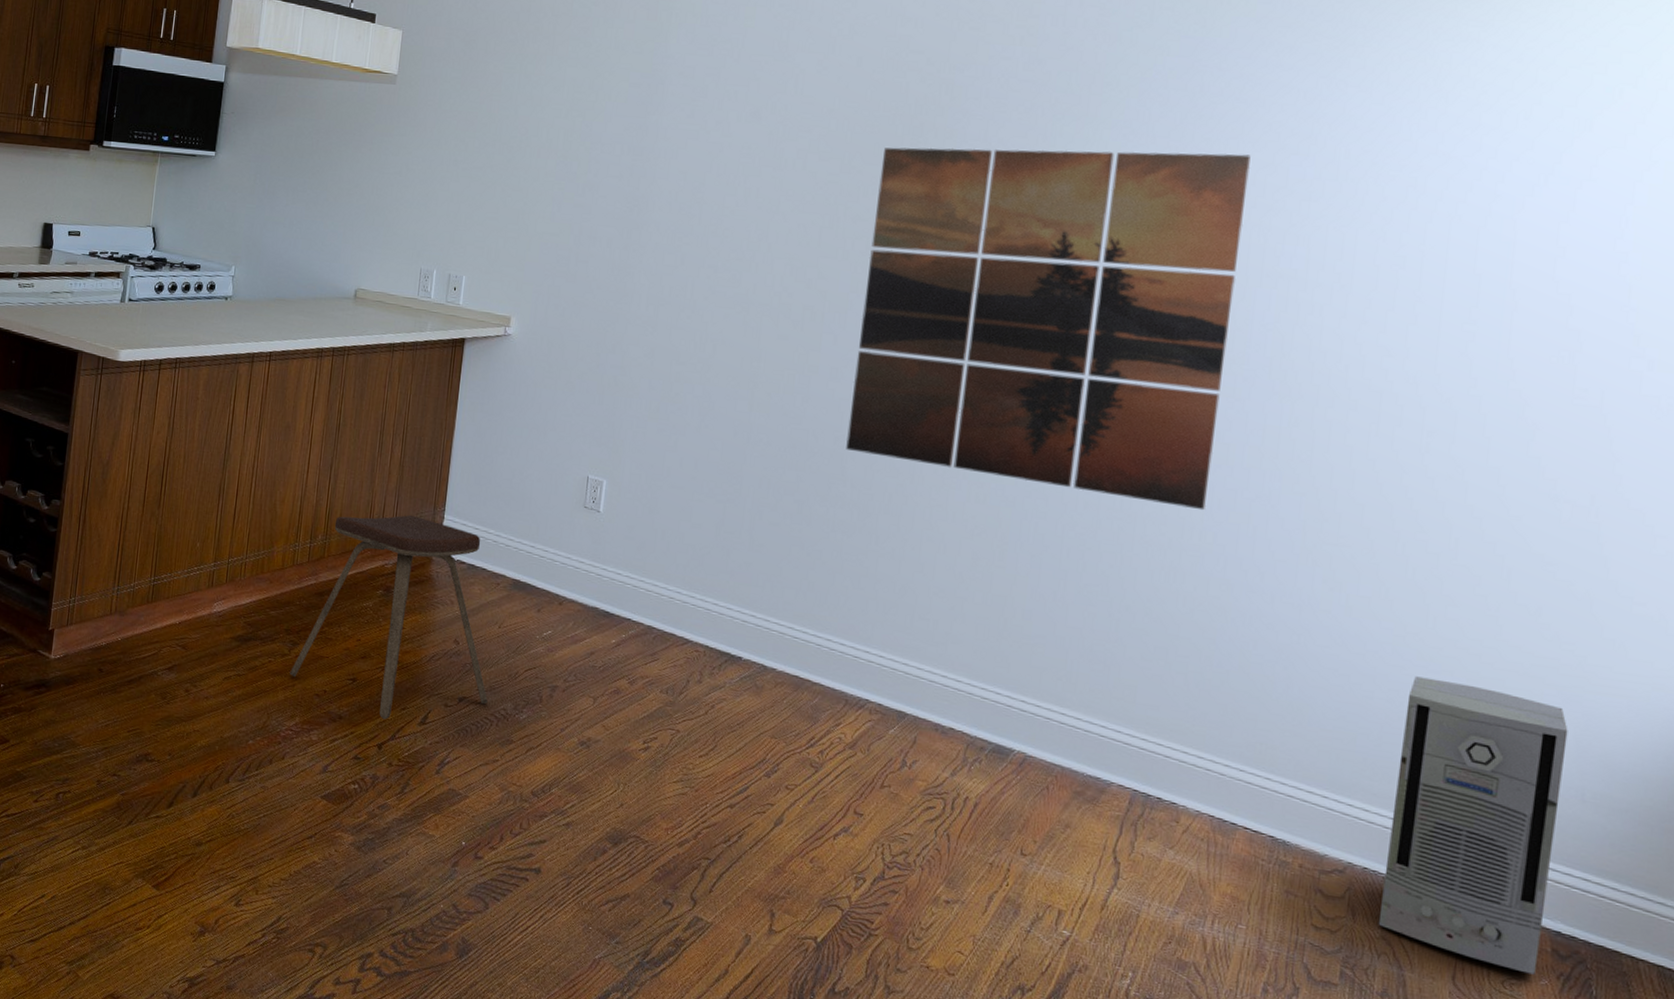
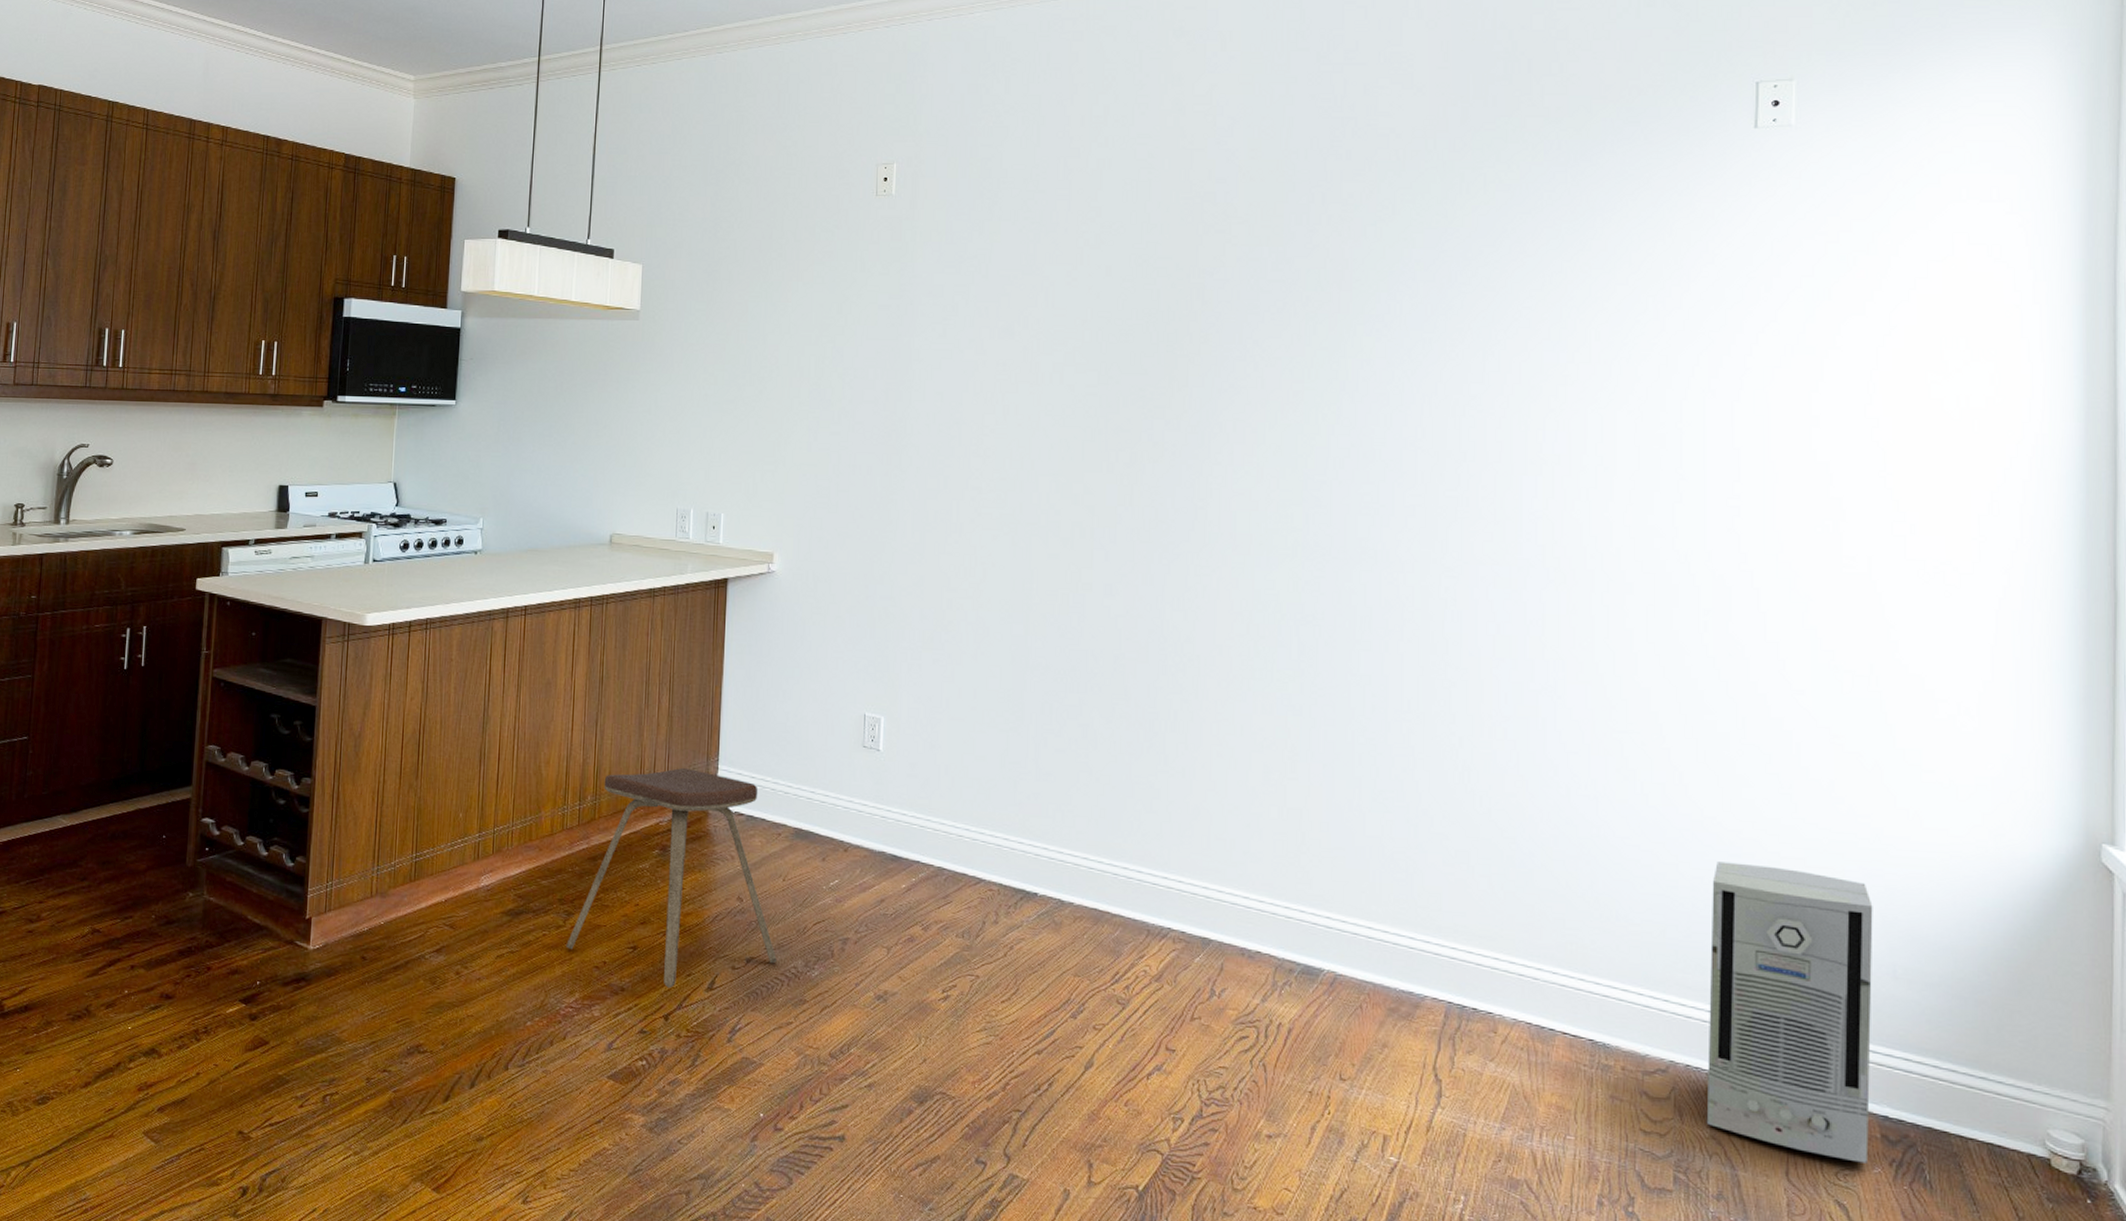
wall art: present [846,147,1251,511] -> none [1127,342,1504,706]

